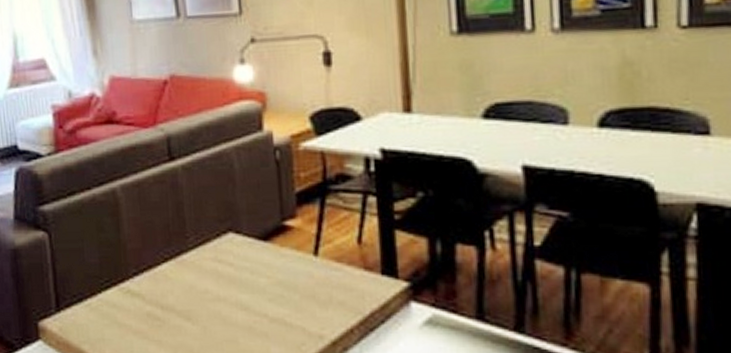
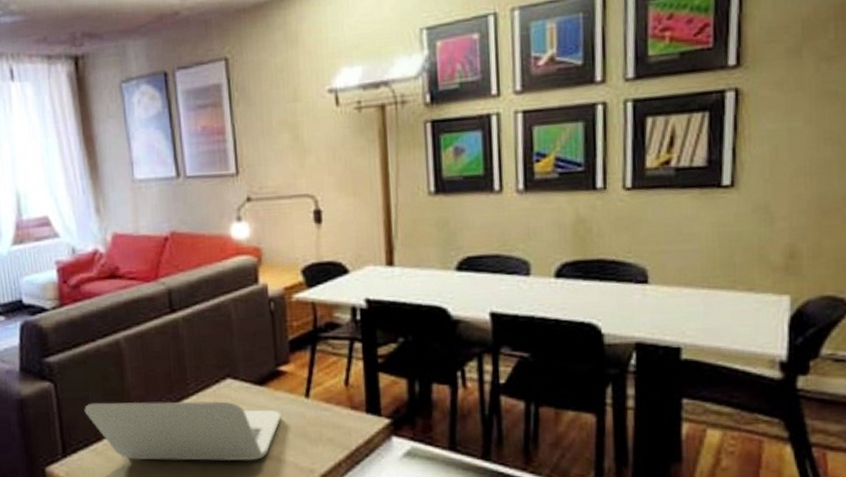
laptop: none [79,254,288,324] -> present [84,401,281,462]

